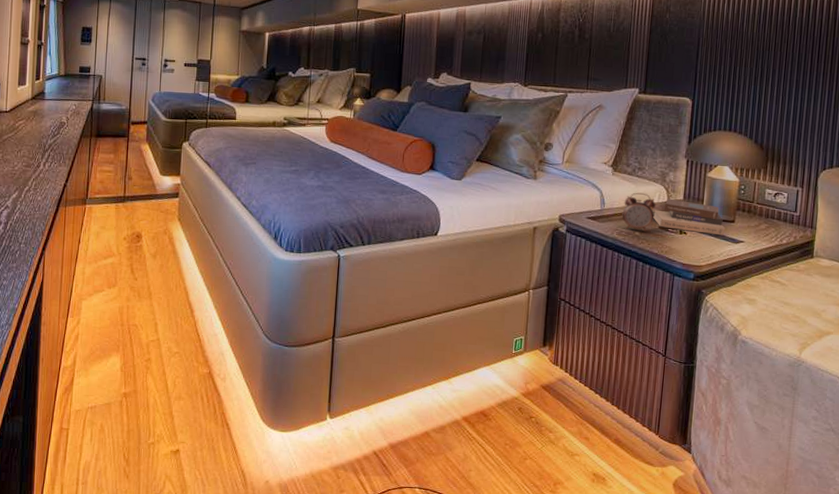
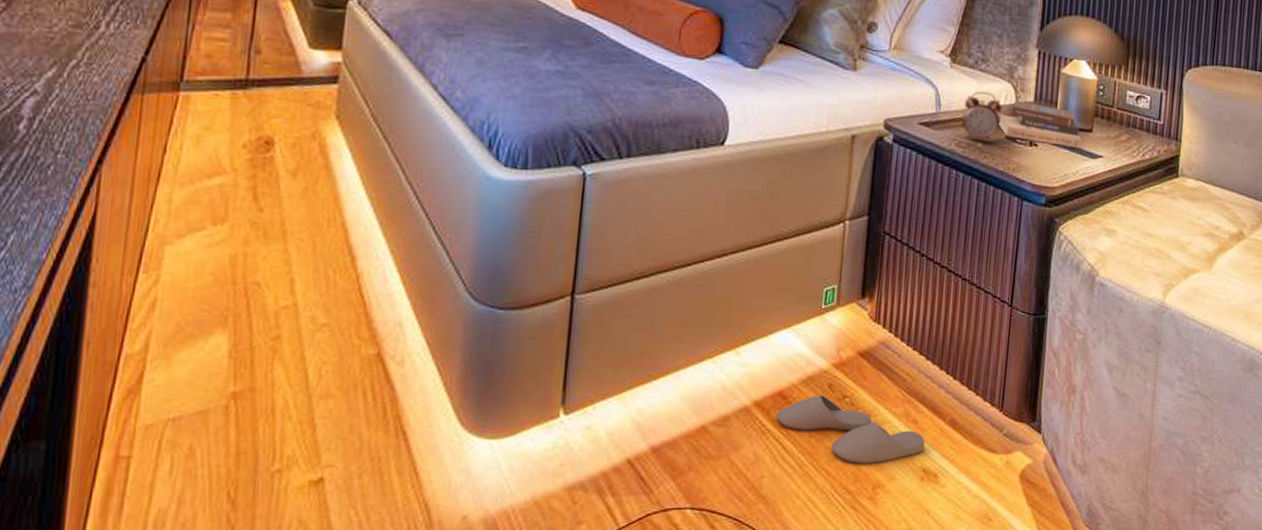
slippers: none [480,415,595,467] -> present [776,395,925,463]

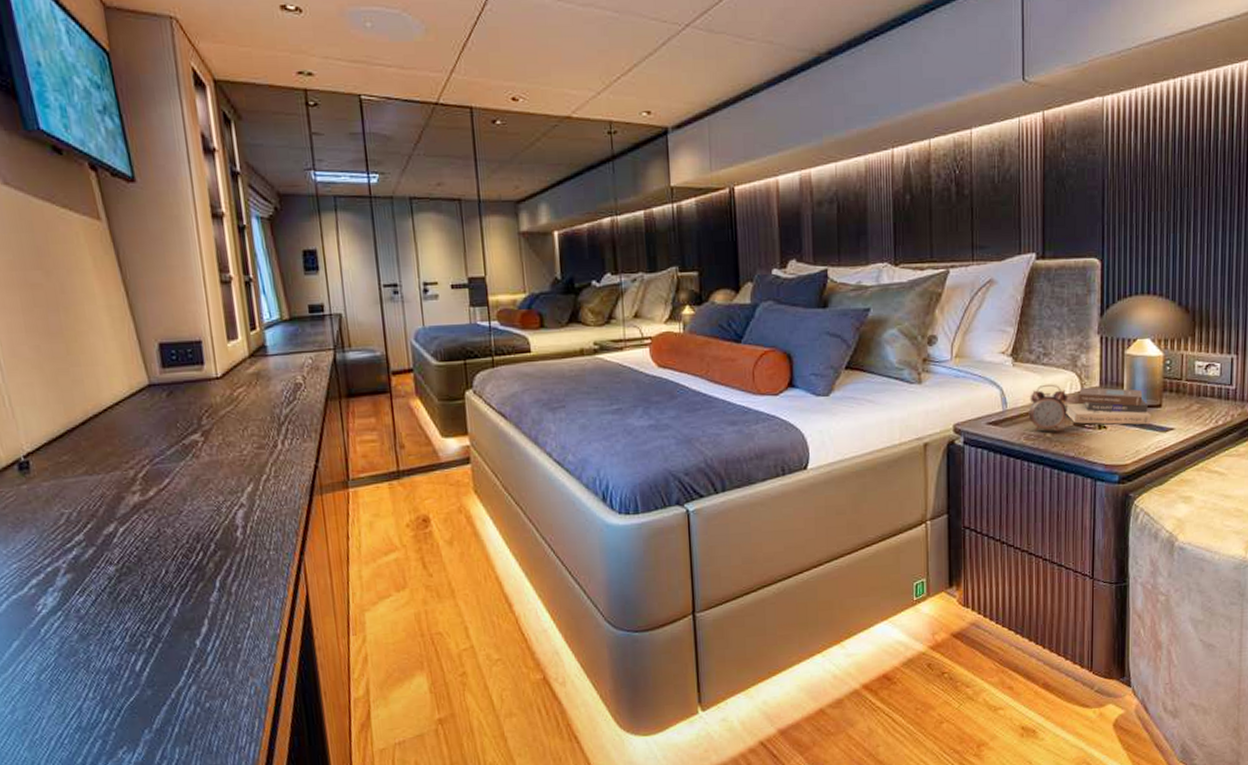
slippers: present [776,395,925,463] -> none [884,674,1021,728]

